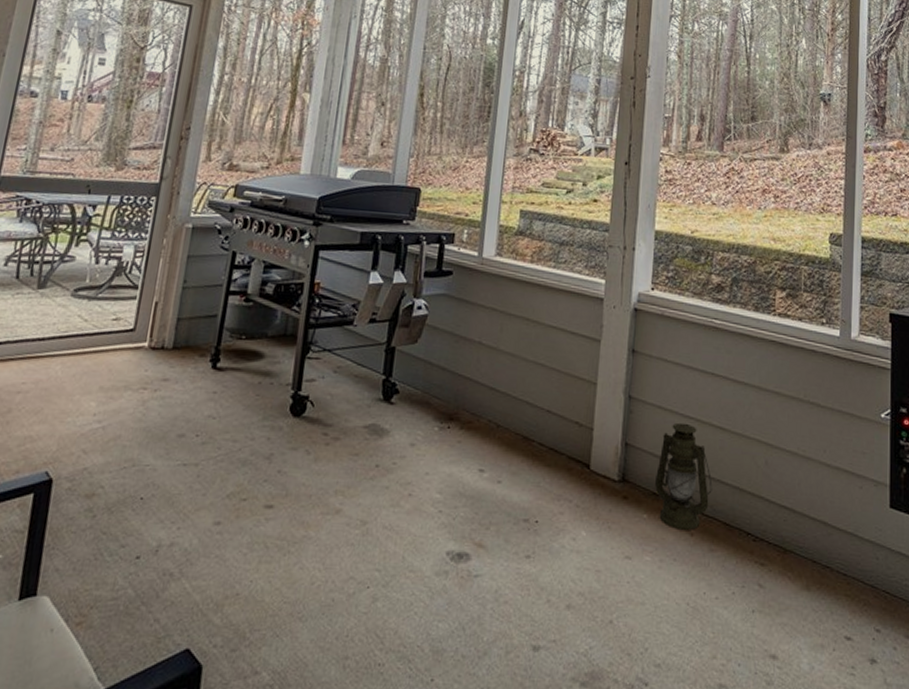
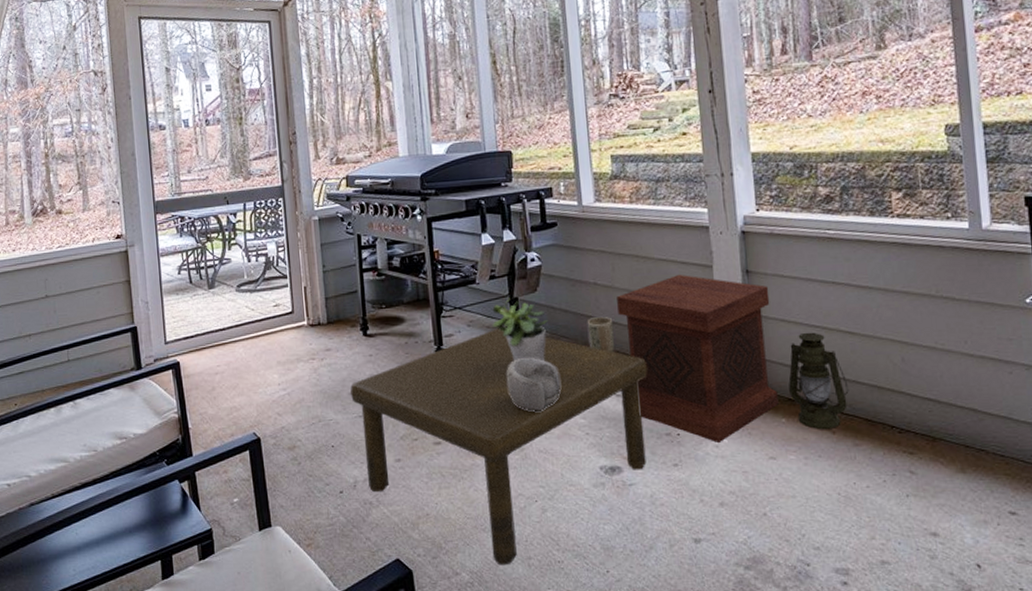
coffee table: none [174,378,517,666] -> present [350,328,648,566]
potted plant: none [361,346,422,423] -> present [492,297,548,362]
decorative bowl: none [362,415,423,480] -> present [506,357,561,412]
plant pot: none [461,380,491,422] -> present [587,317,615,353]
side table: none [498,344,651,535] -> present [617,274,779,442]

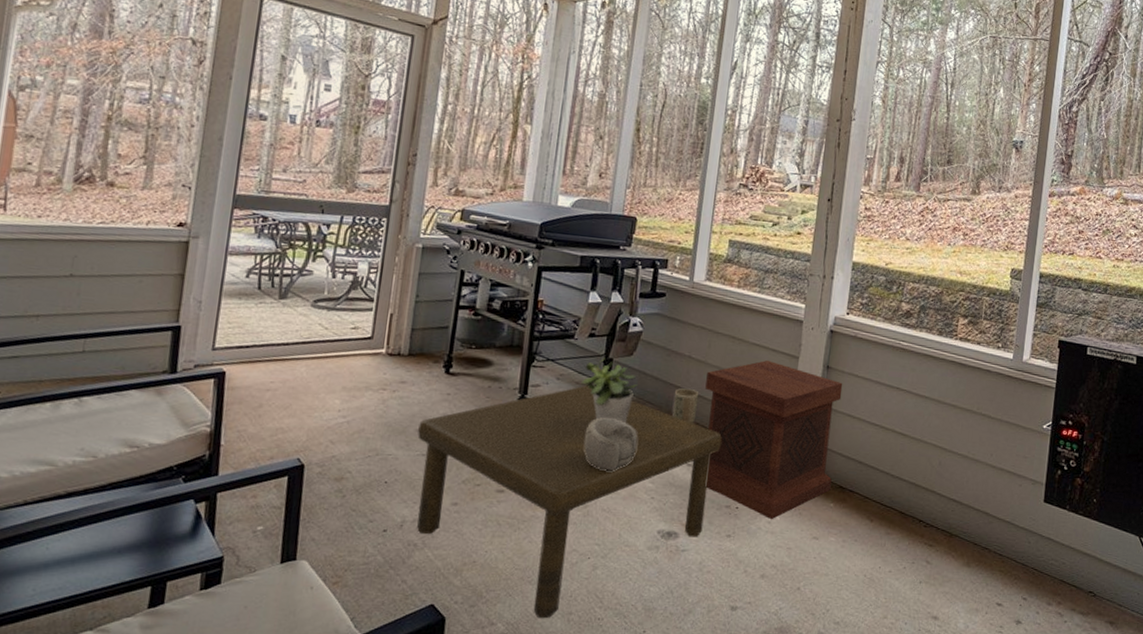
lantern: present [788,332,849,429] -> none [841,428,892,517]

